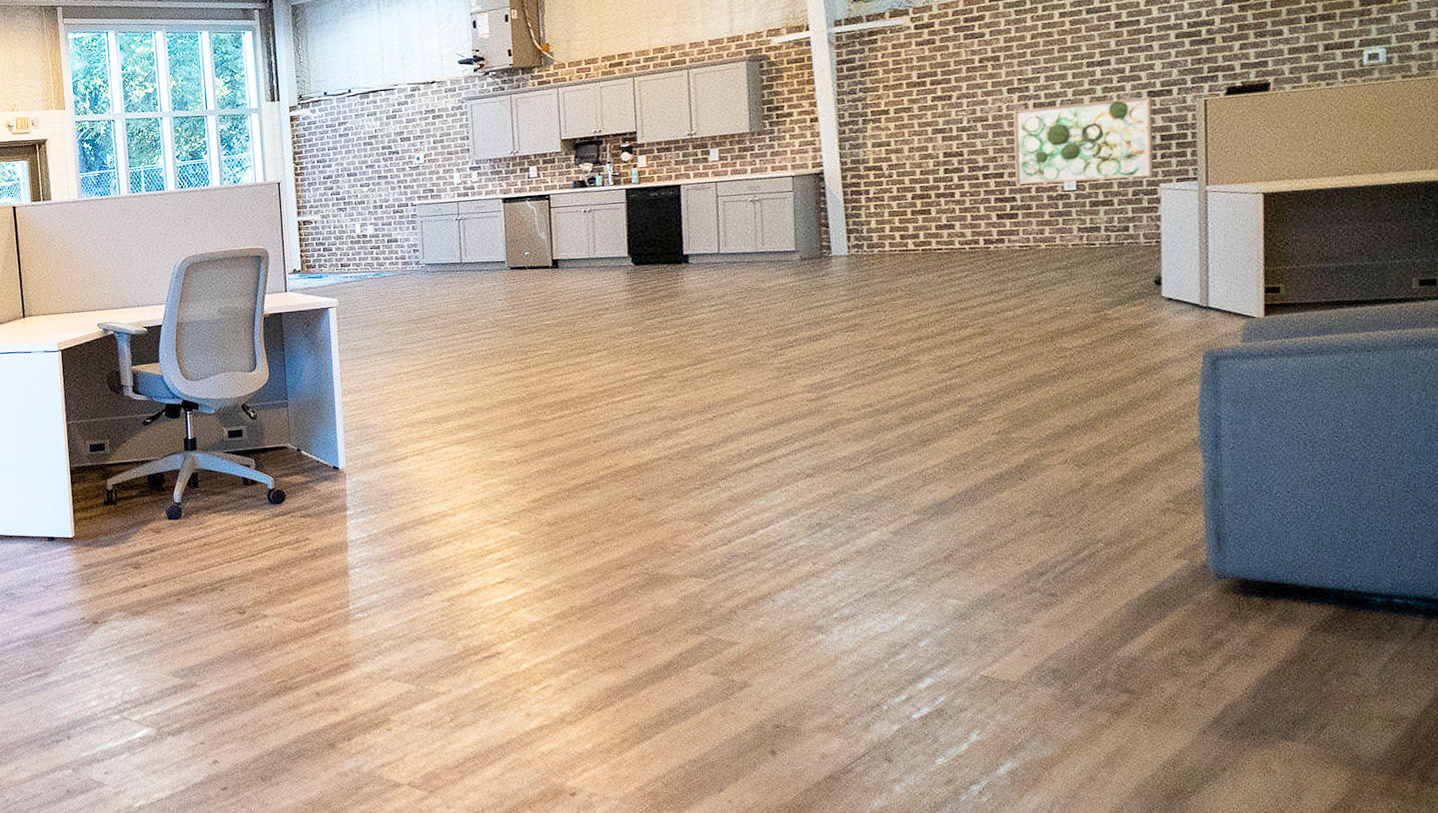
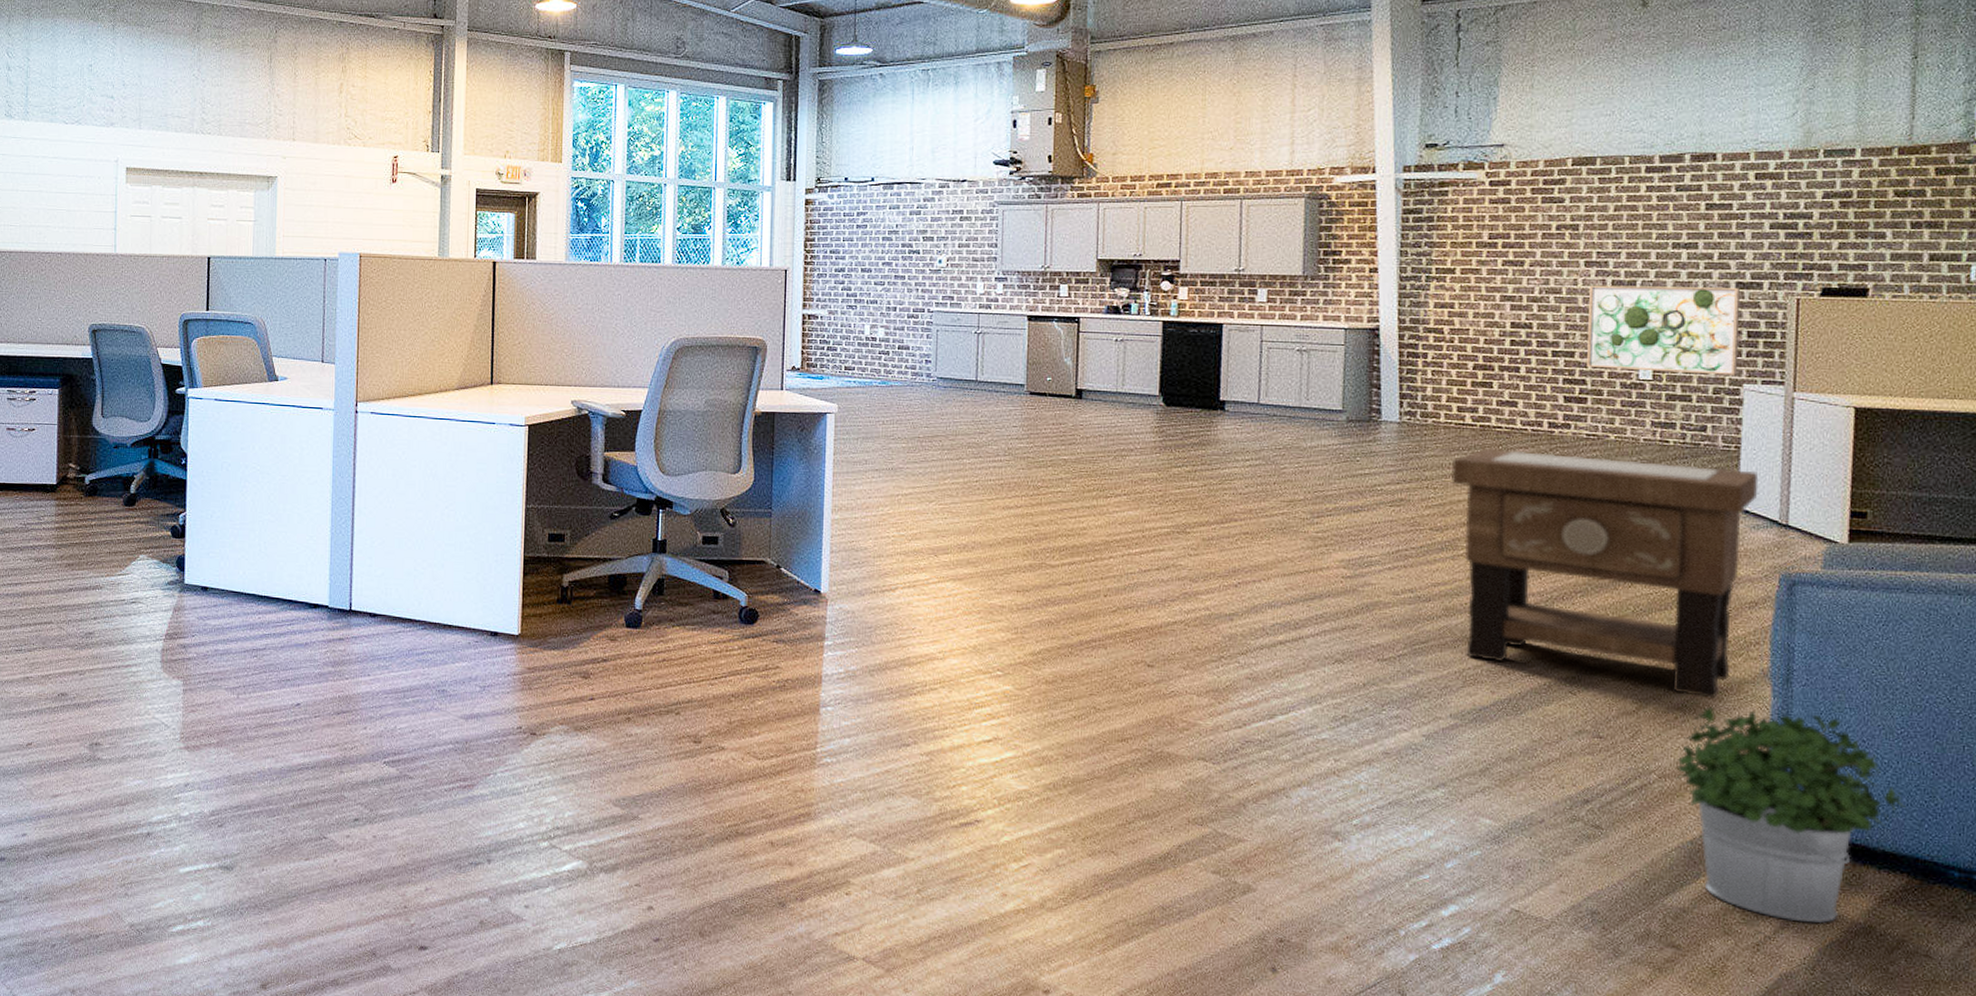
side table: none [899,261,1180,470] -> present [1451,448,1759,698]
potted plant: none [1121,473,1329,658] -> present [1676,706,1905,924]

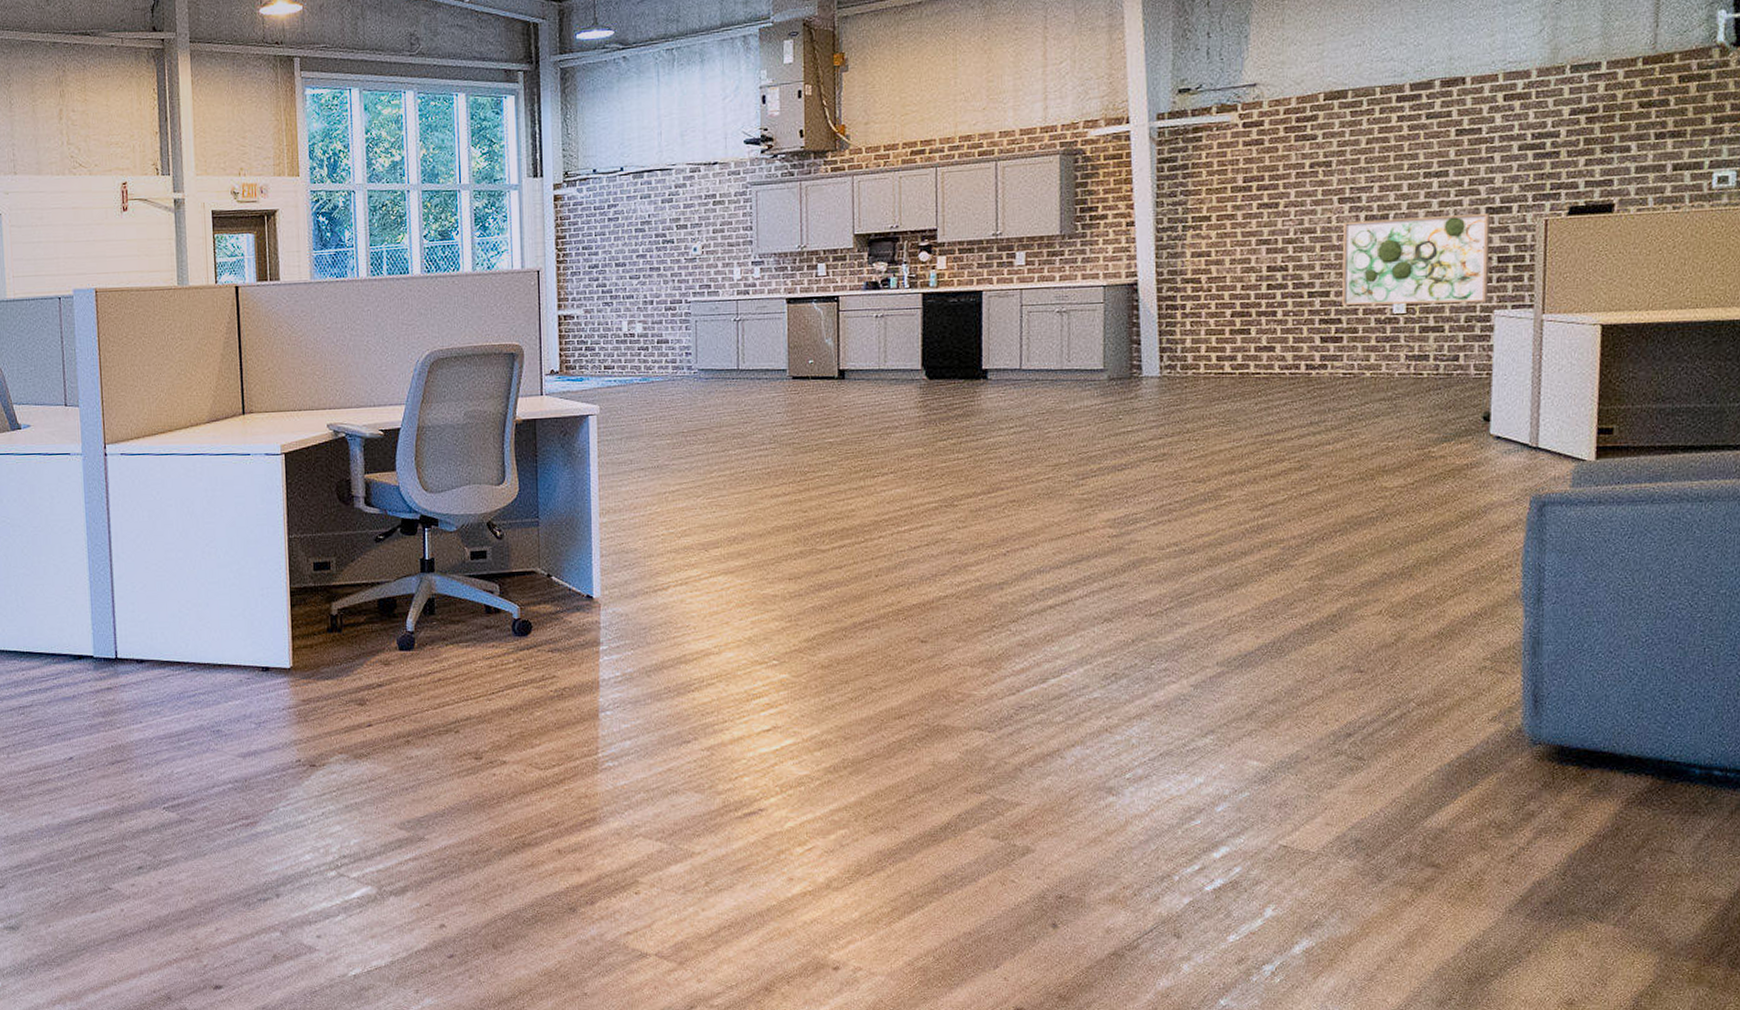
side table: present [1451,448,1759,698] -> none [1212,395,1510,624]
potted plant: present [1676,706,1905,924] -> none [1433,630,1650,831]

